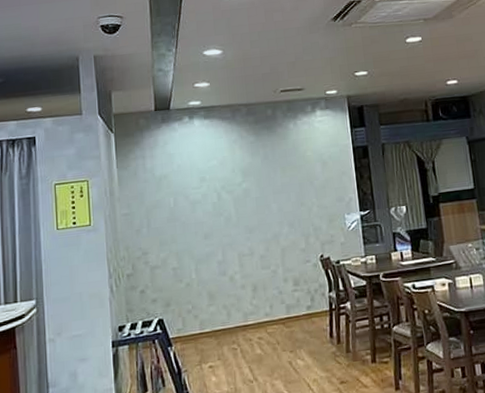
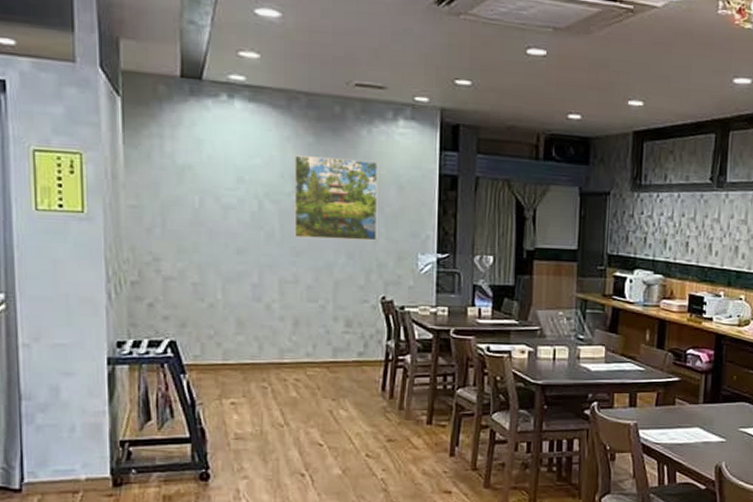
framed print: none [241,147,311,218] -> present [294,155,379,241]

